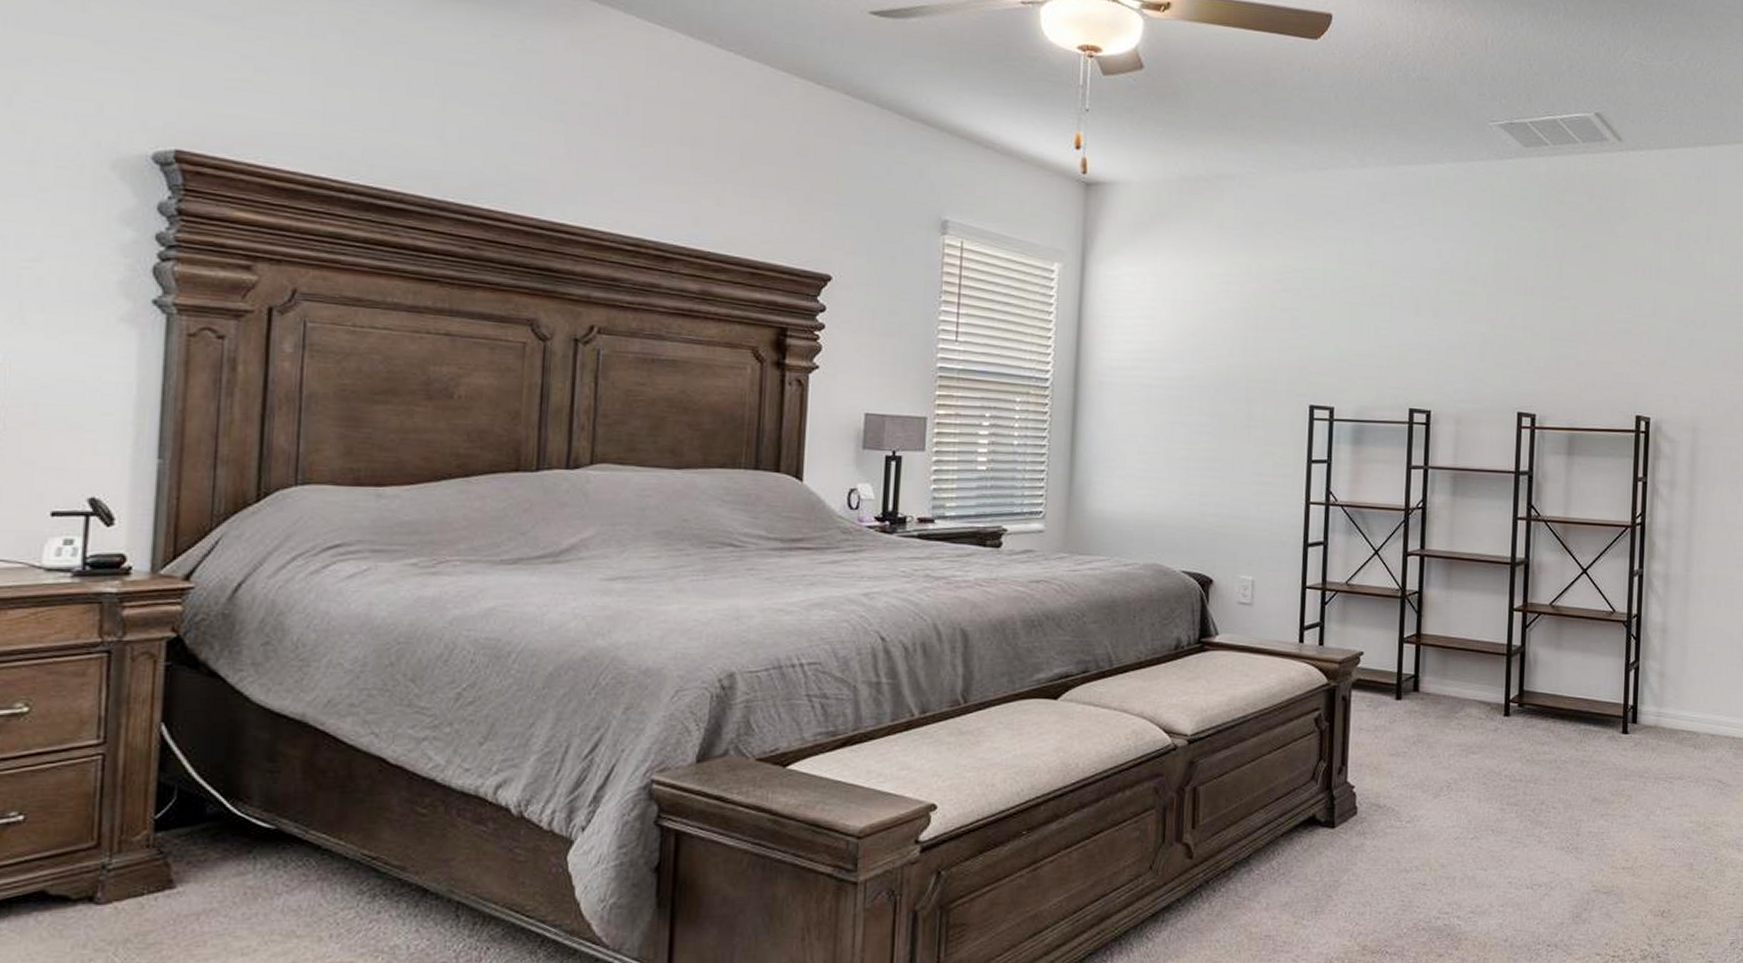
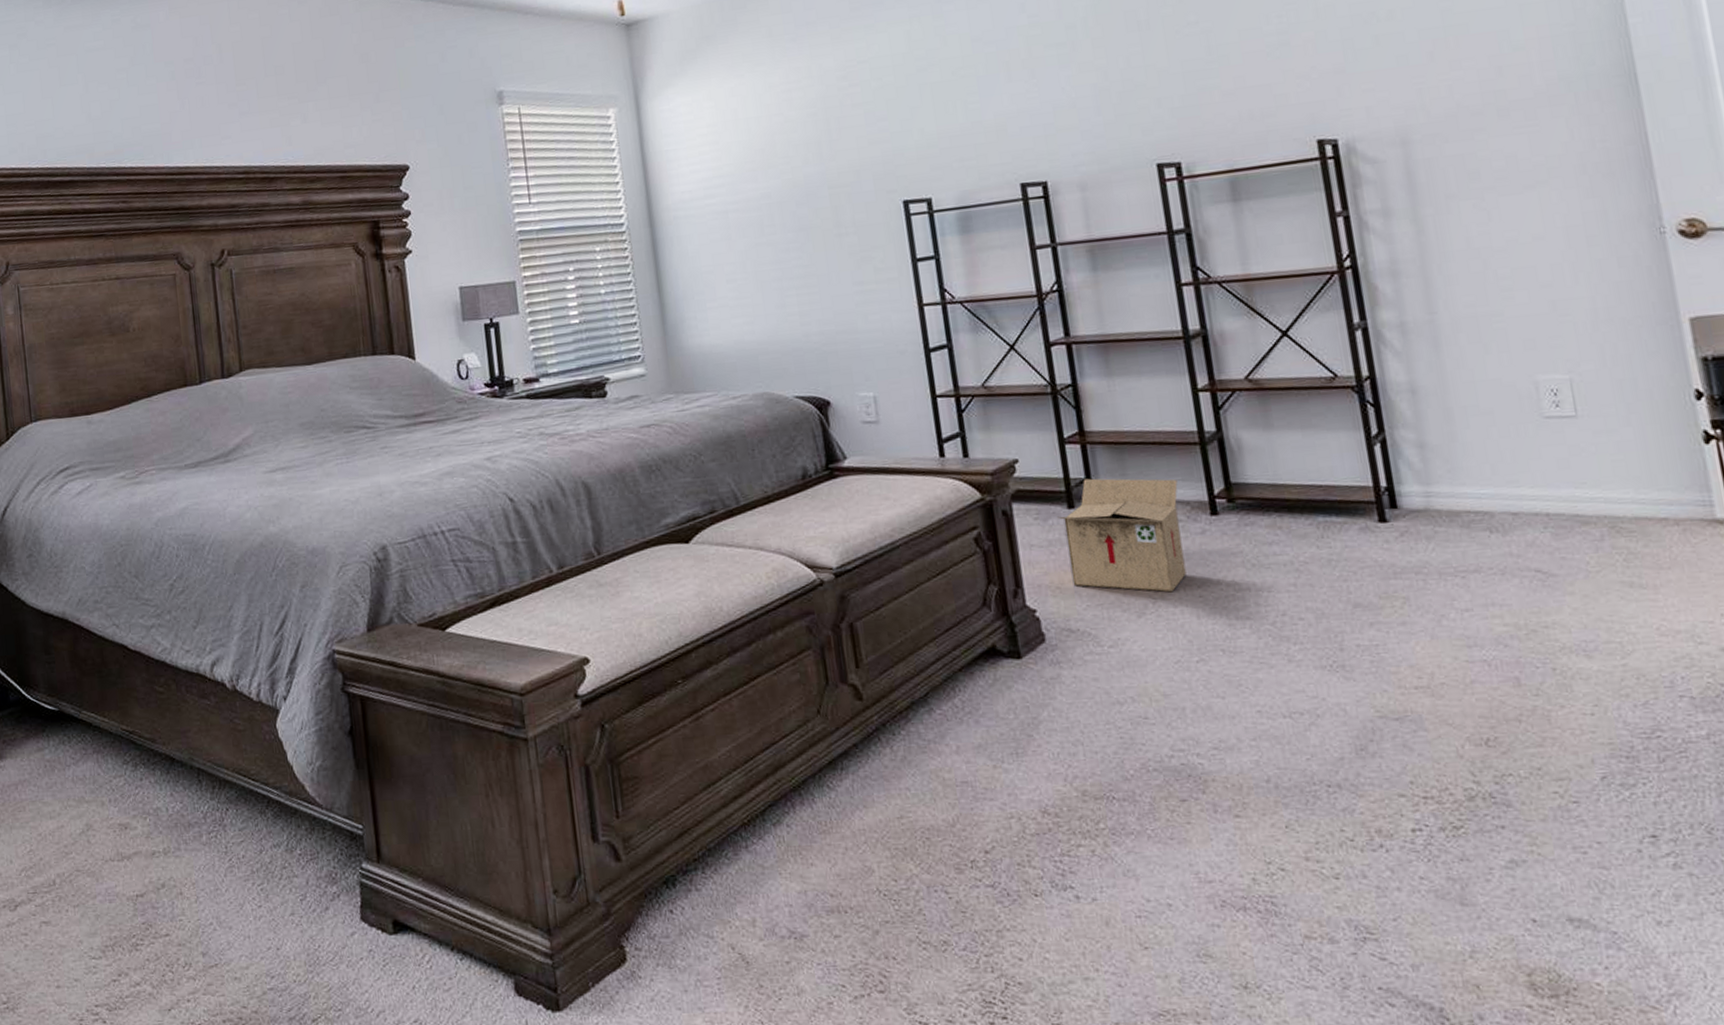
cardboard box: none [1386,675,1484,779] -> present [1057,478,1186,593]

